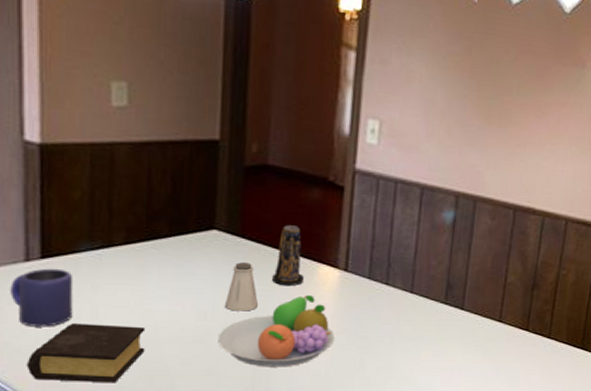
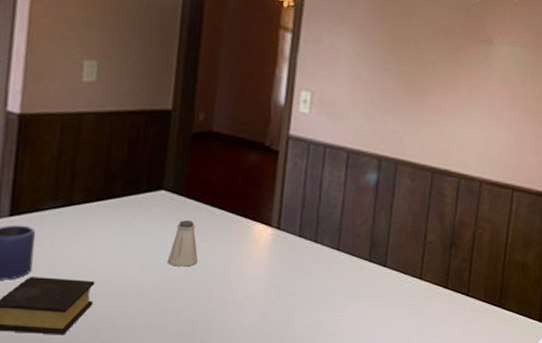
fruit bowl: present [218,294,335,367] -> none [159,251,267,322]
candle: present [272,225,304,285] -> none [211,186,240,242]

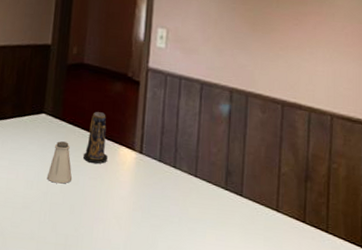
candle: none [211,186,240,242] -> present [83,112,108,164]

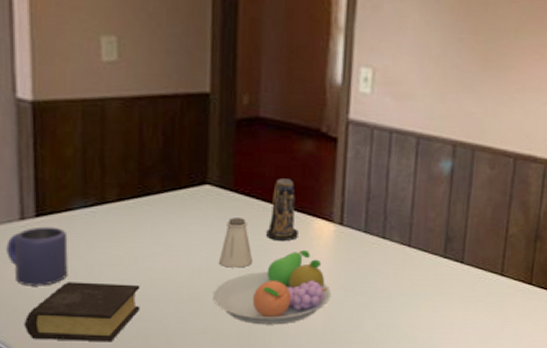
fruit bowl: none [40,172,132,238] -> present [213,249,332,325]

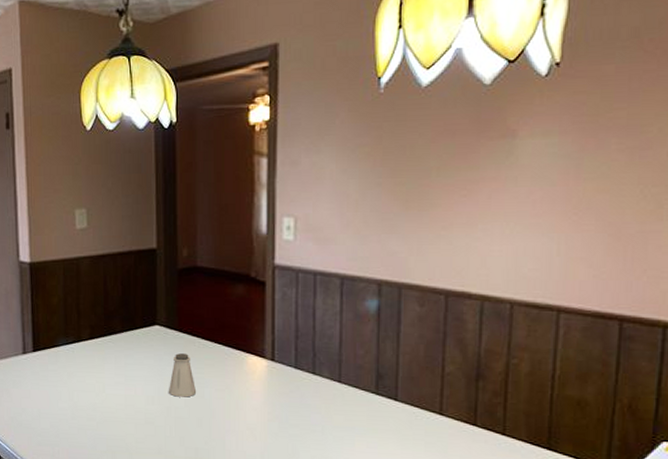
mug: present [6,226,68,286] -> none [14,359,56,407]
book: present [24,282,140,342] -> none [26,404,108,455]
fruit bowl: present [213,249,332,325] -> none [164,382,267,450]
candle: present [266,178,298,241] -> none [207,319,234,374]

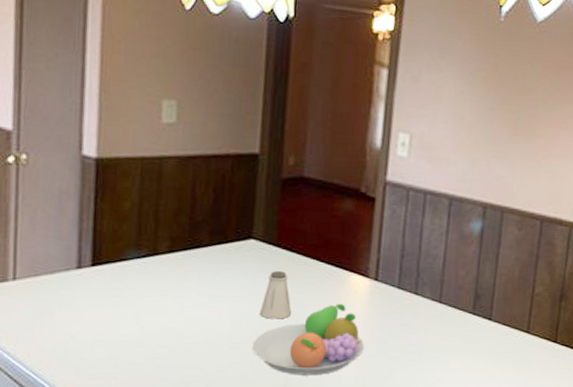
fruit bowl: none [164,382,267,450] -> present [252,303,365,376]

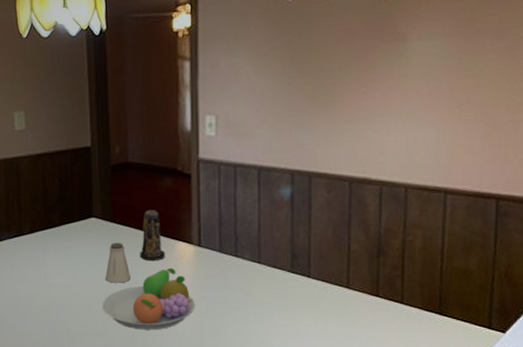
candle: none [305,235,336,294] -> present [140,210,165,260]

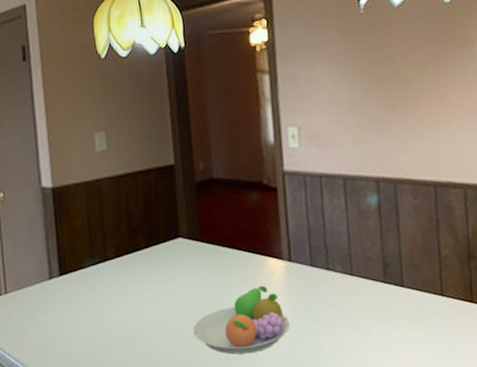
saltshaker: present [106,243,130,283] -> none [195,262,221,306]
candle: present [140,210,165,260] -> none [230,226,256,279]

